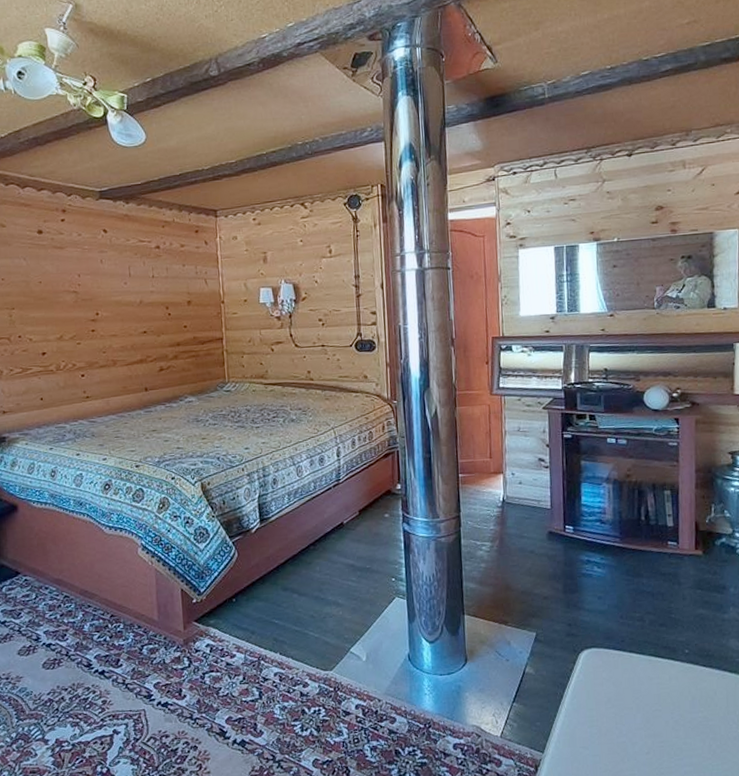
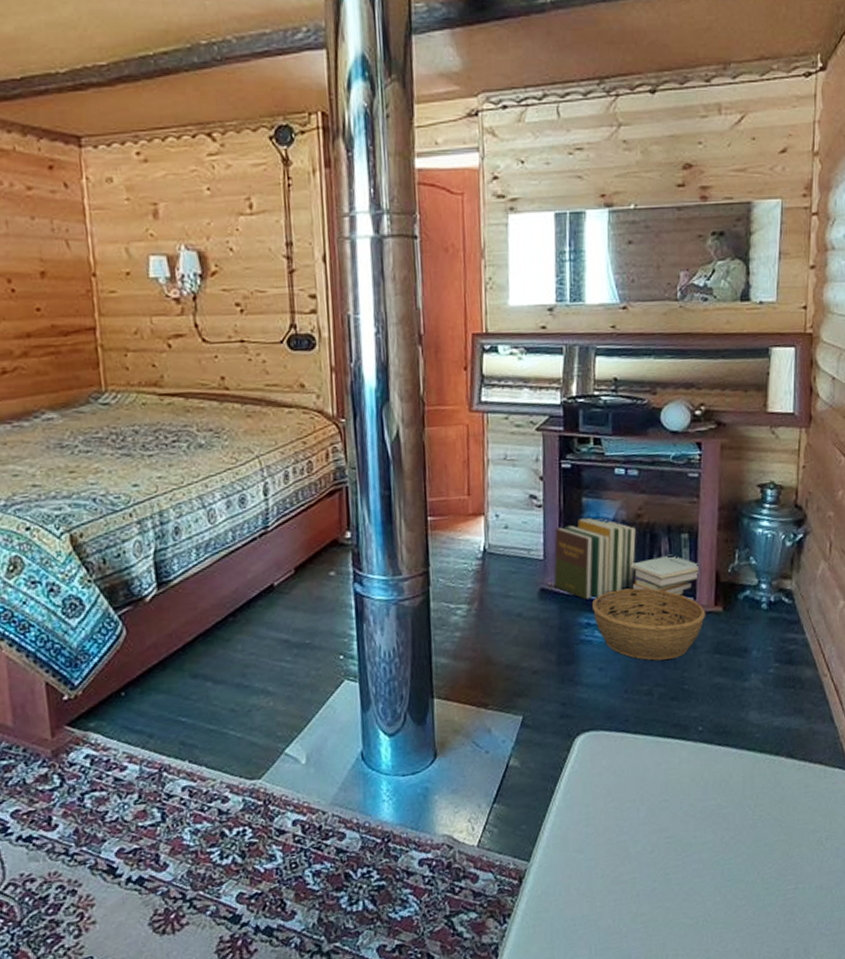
books: none [559,476,626,541] -> present [554,516,636,600]
basket: none [591,533,688,593] -> present [592,588,706,661]
books: none [622,507,681,546] -> present [630,554,700,603]

